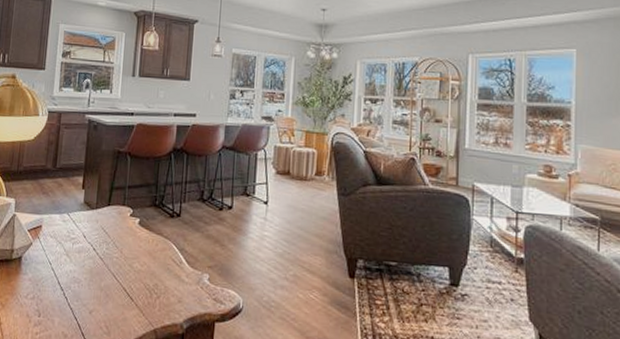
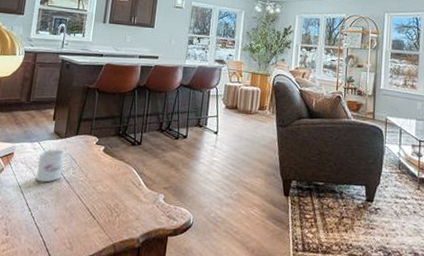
mug: none [67,221,106,259] -> present [36,149,73,183]

